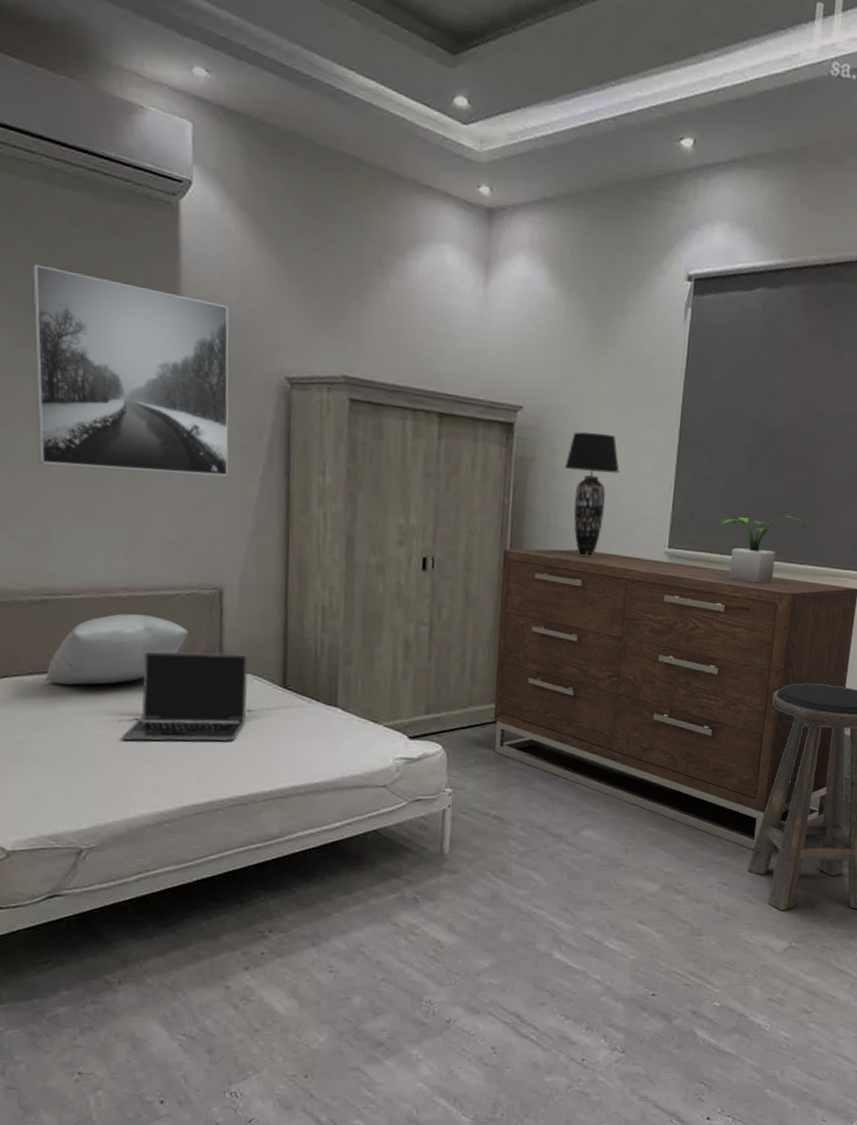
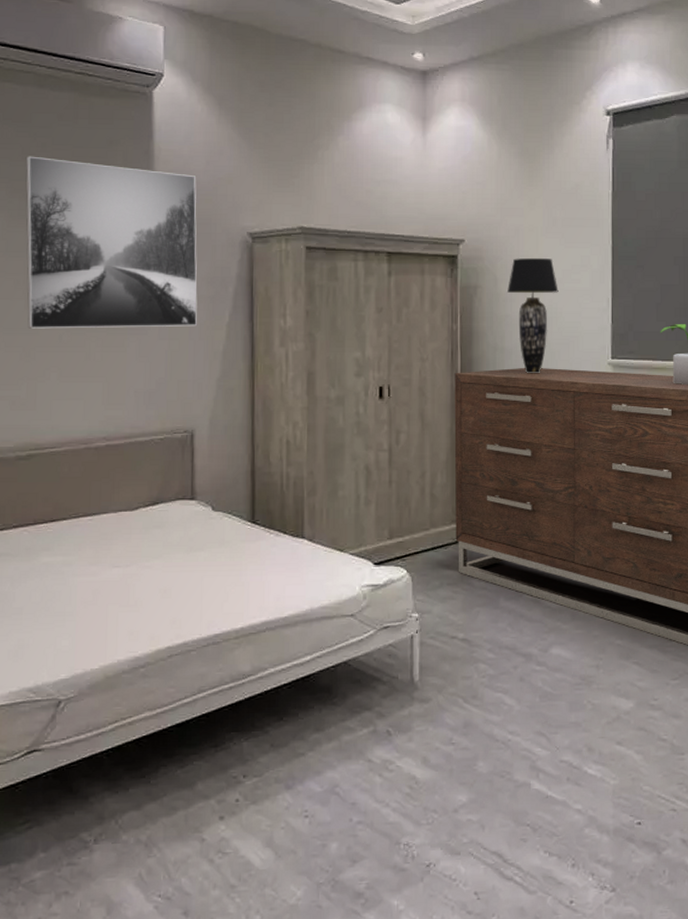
pillow: present [45,614,189,685] -> none [29,462,163,535]
laptop: present [122,651,248,742] -> none [100,493,219,587]

